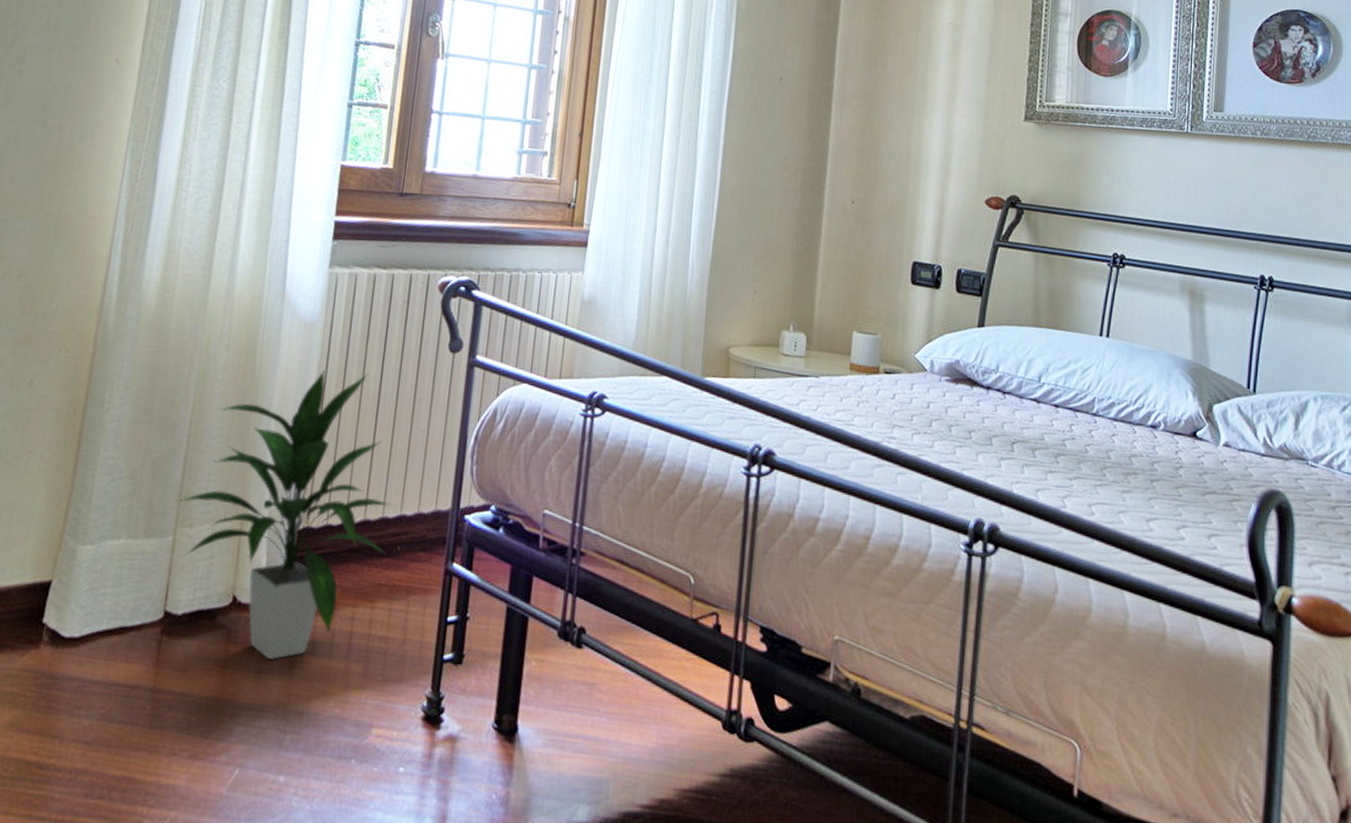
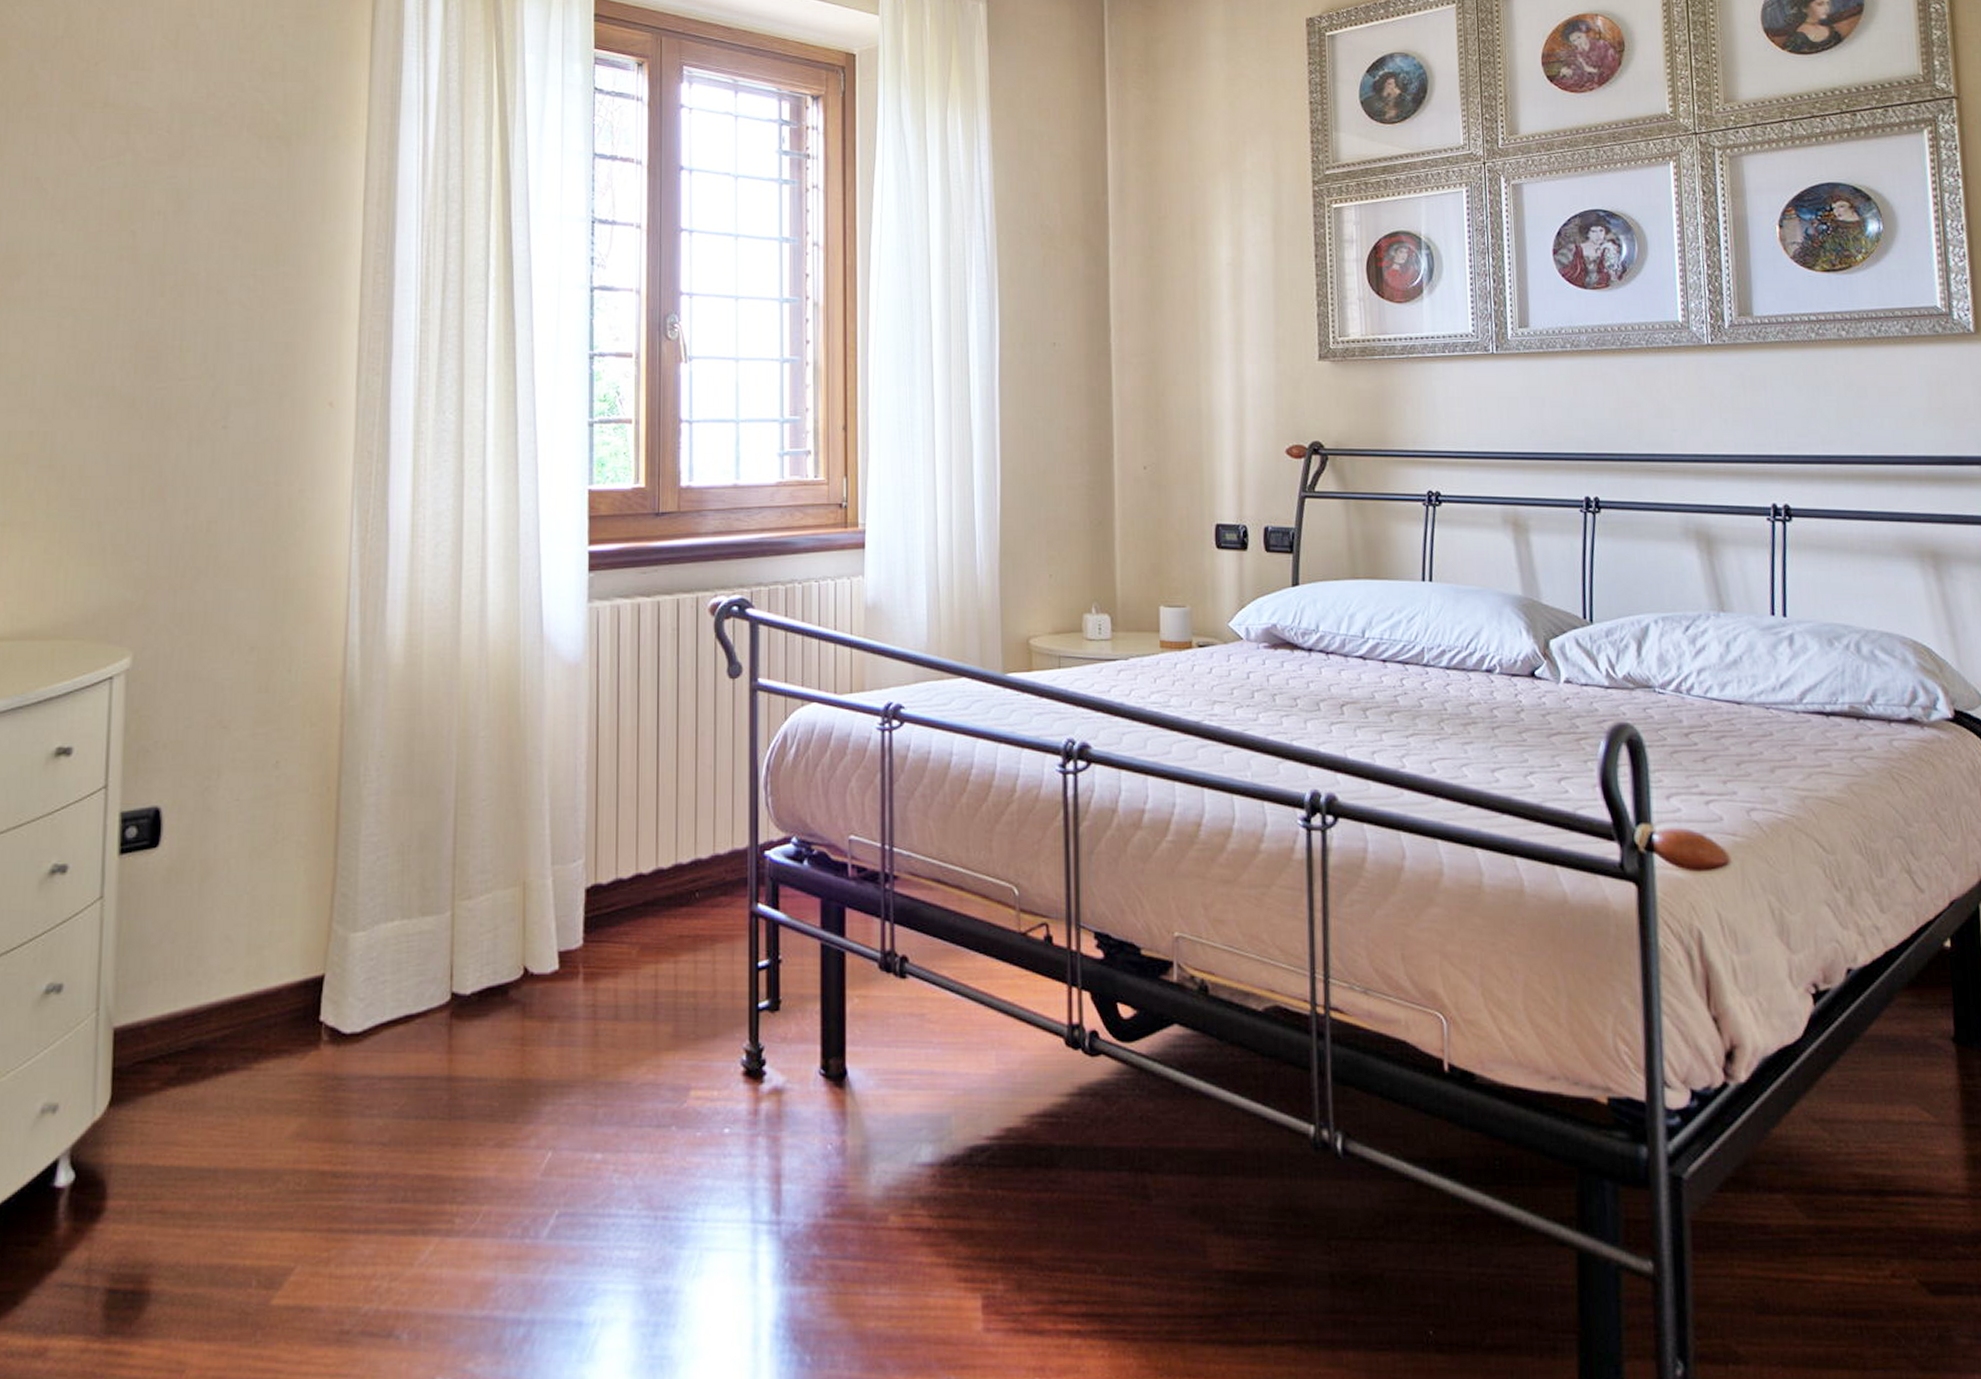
indoor plant: present [175,370,393,660] -> none [449,711,686,1030]

